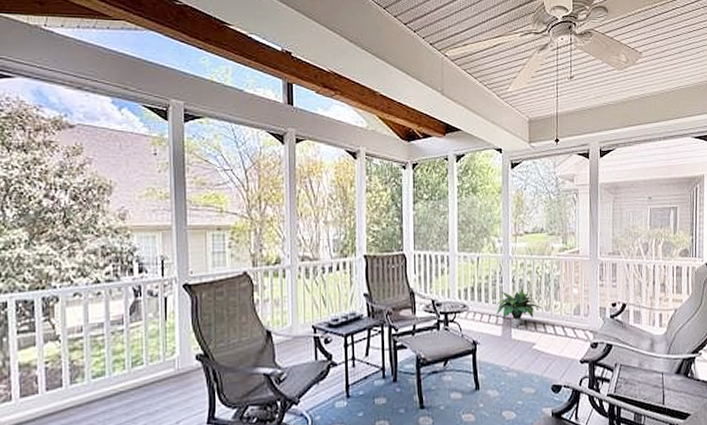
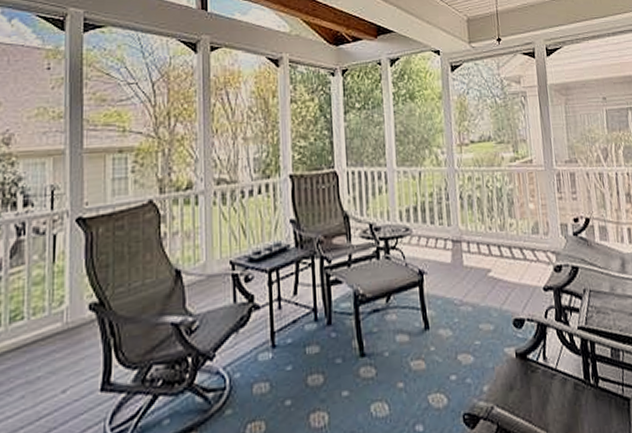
potted plant: present [496,288,543,326] -> none [444,205,497,250]

